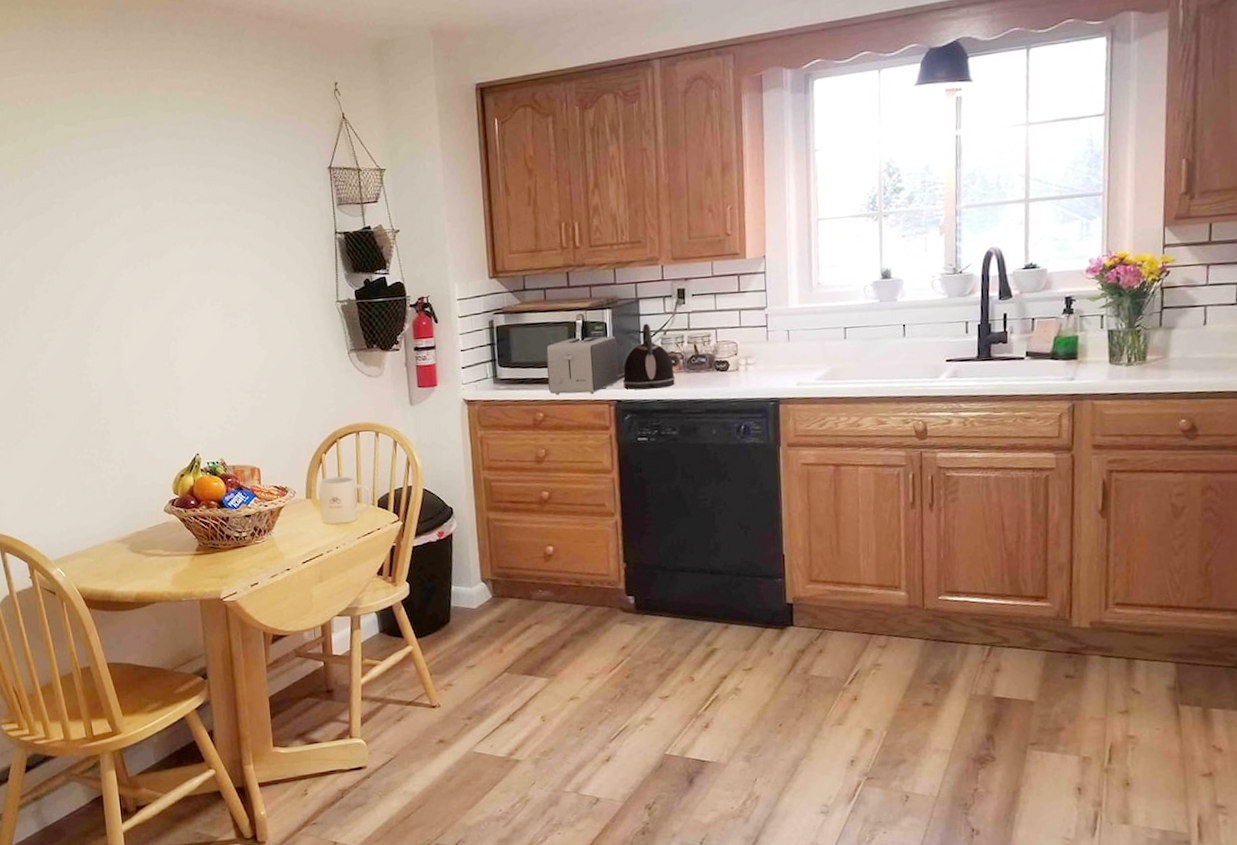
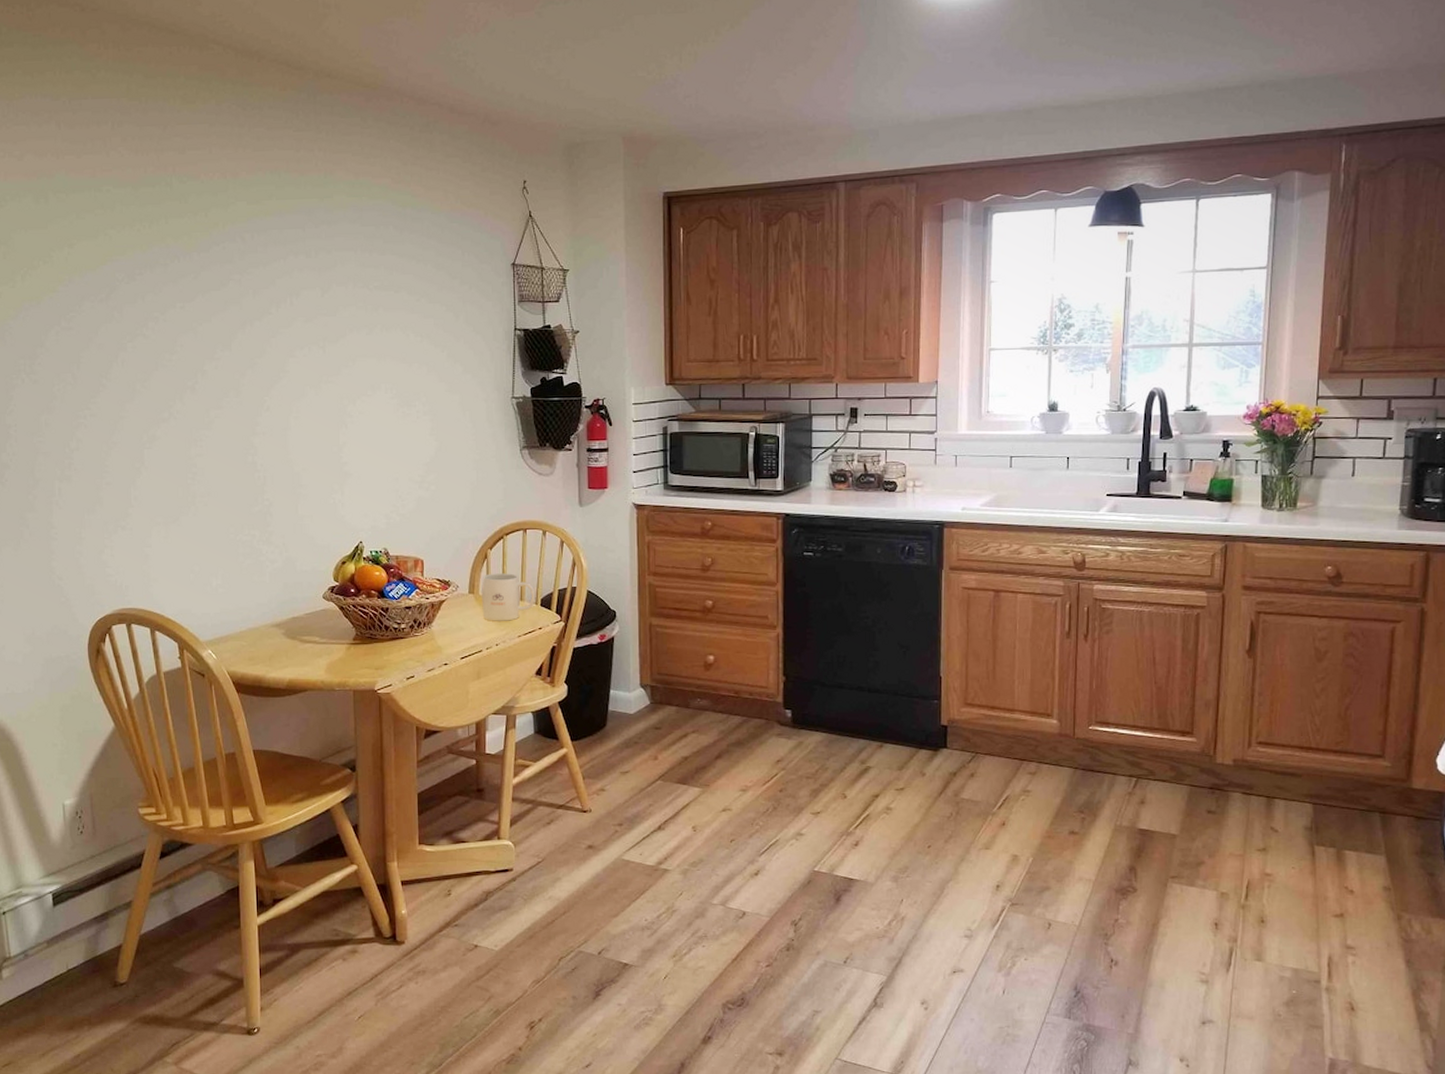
toaster: present [546,335,620,396] -> none [717,449,789,507]
kettle: present [622,323,676,390] -> none [791,439,844,505]

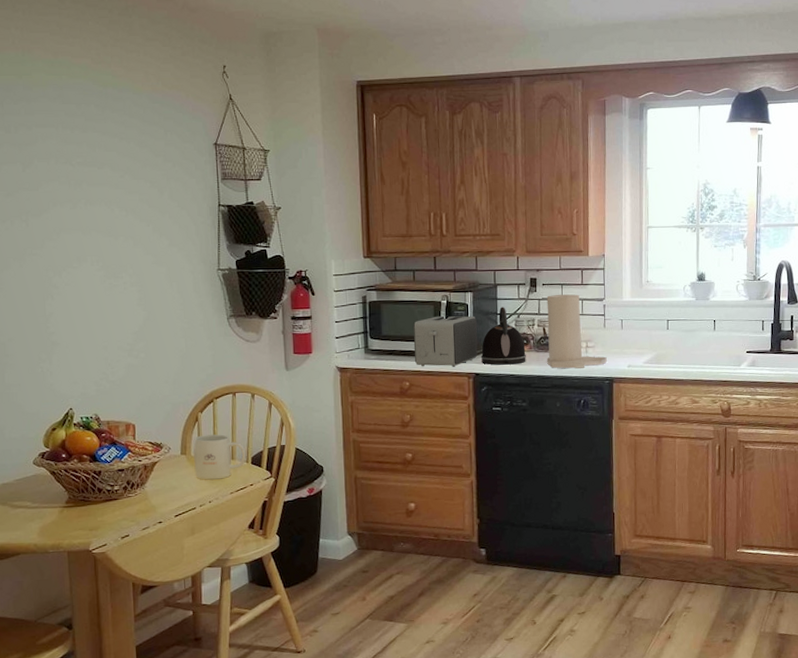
toaster: none [717,449,789,507] -> present [414,315,478,368]
kettle: none [791,439,844,505] -> present [480,307,527,365]
paper towel: none [867,426,937,511] -> present [546,294,607,369]

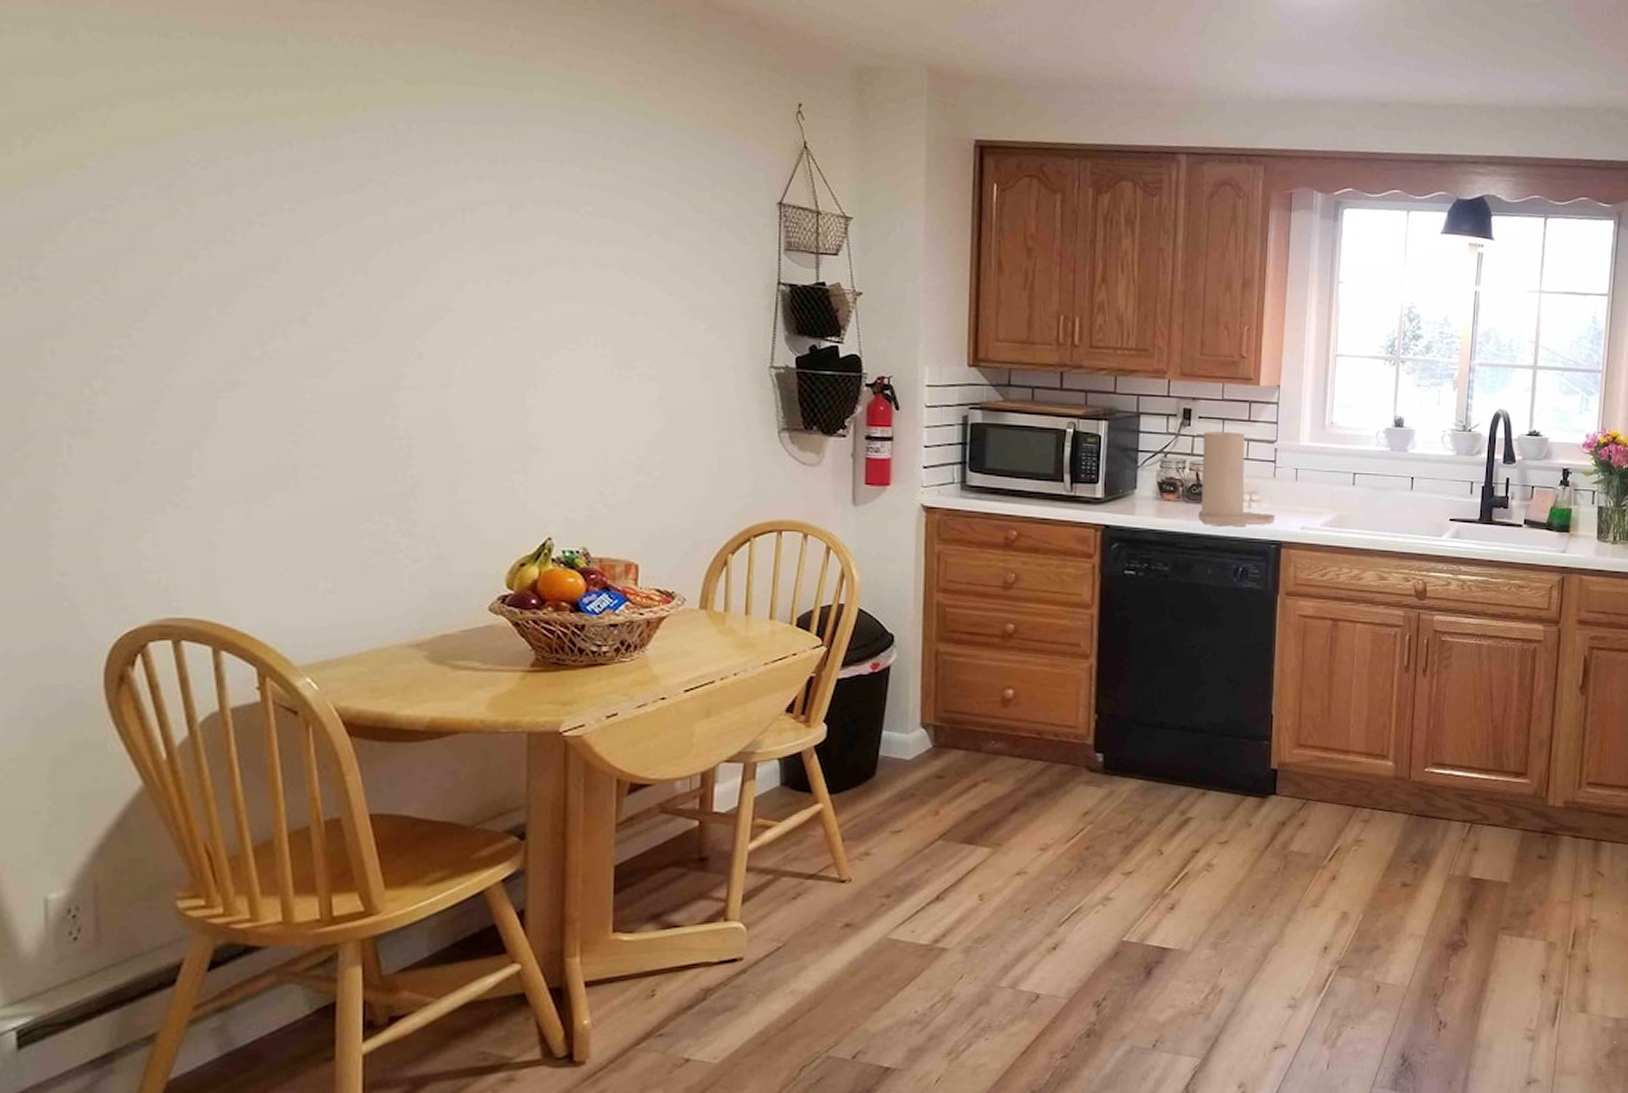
mug: present [193,434,246,480] -> none [717,584,790,645]
toaster: present [414,315,478,368] -> none [1026,448,1111,516]
kettle: present [480,307,527,365] -> none [1113,442,1173,517]

